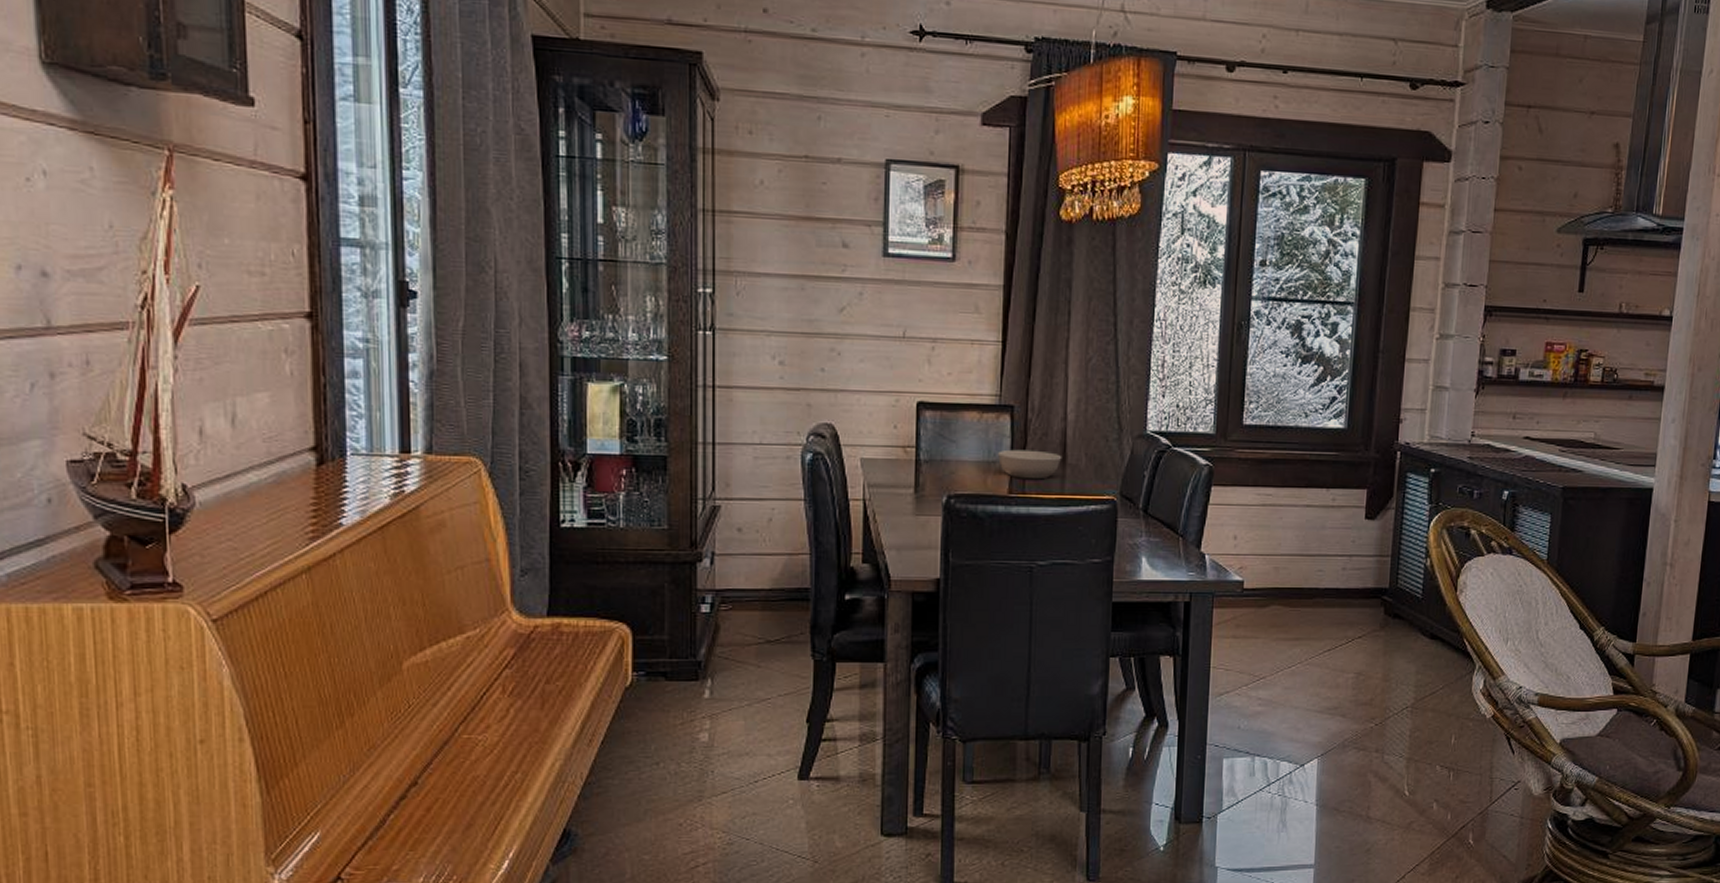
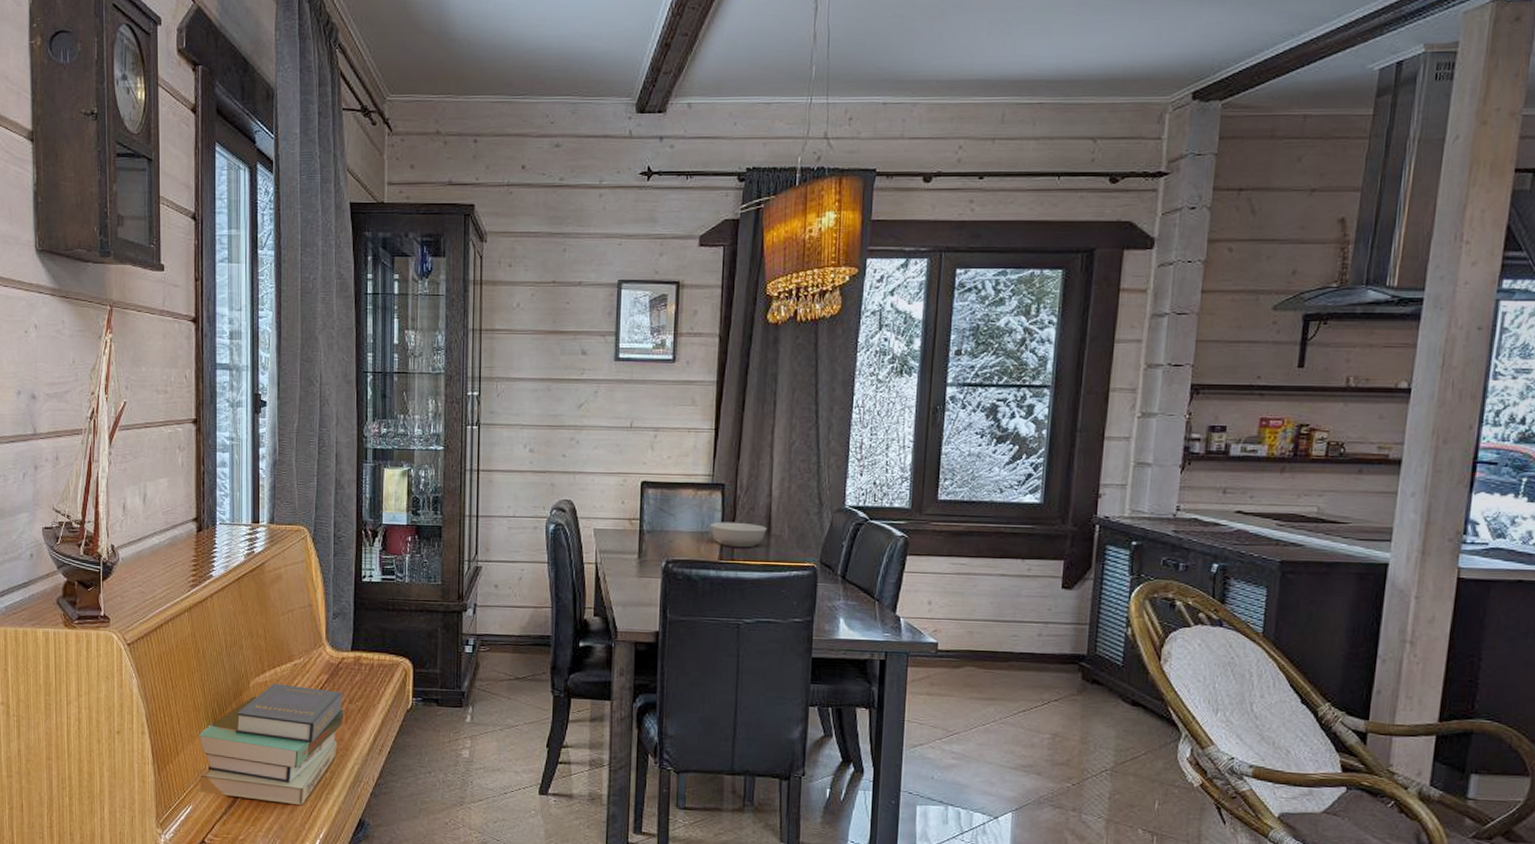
books: none [325,663,539,819] -> present [197,683,344,806]

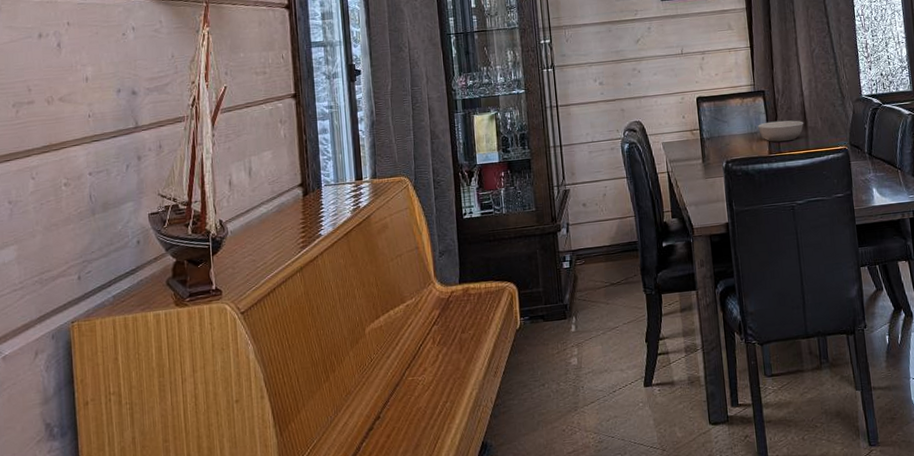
books: present [197,683,344,806] -> none [317,323,458,446]

